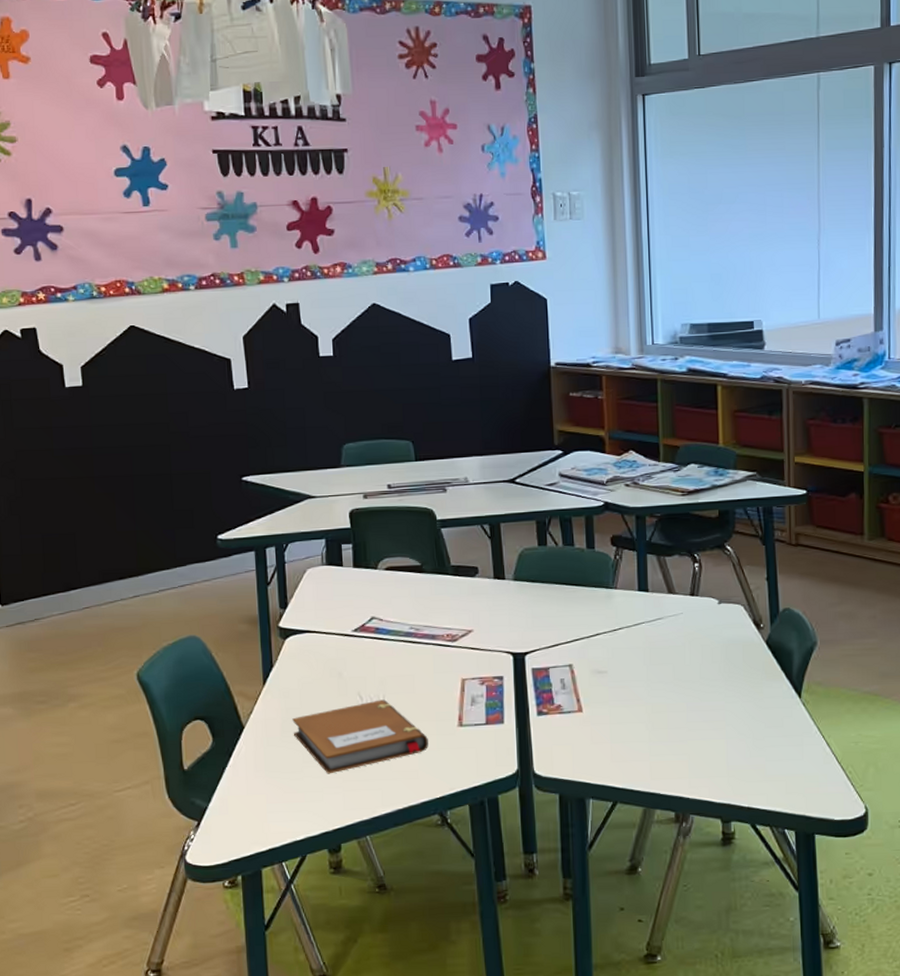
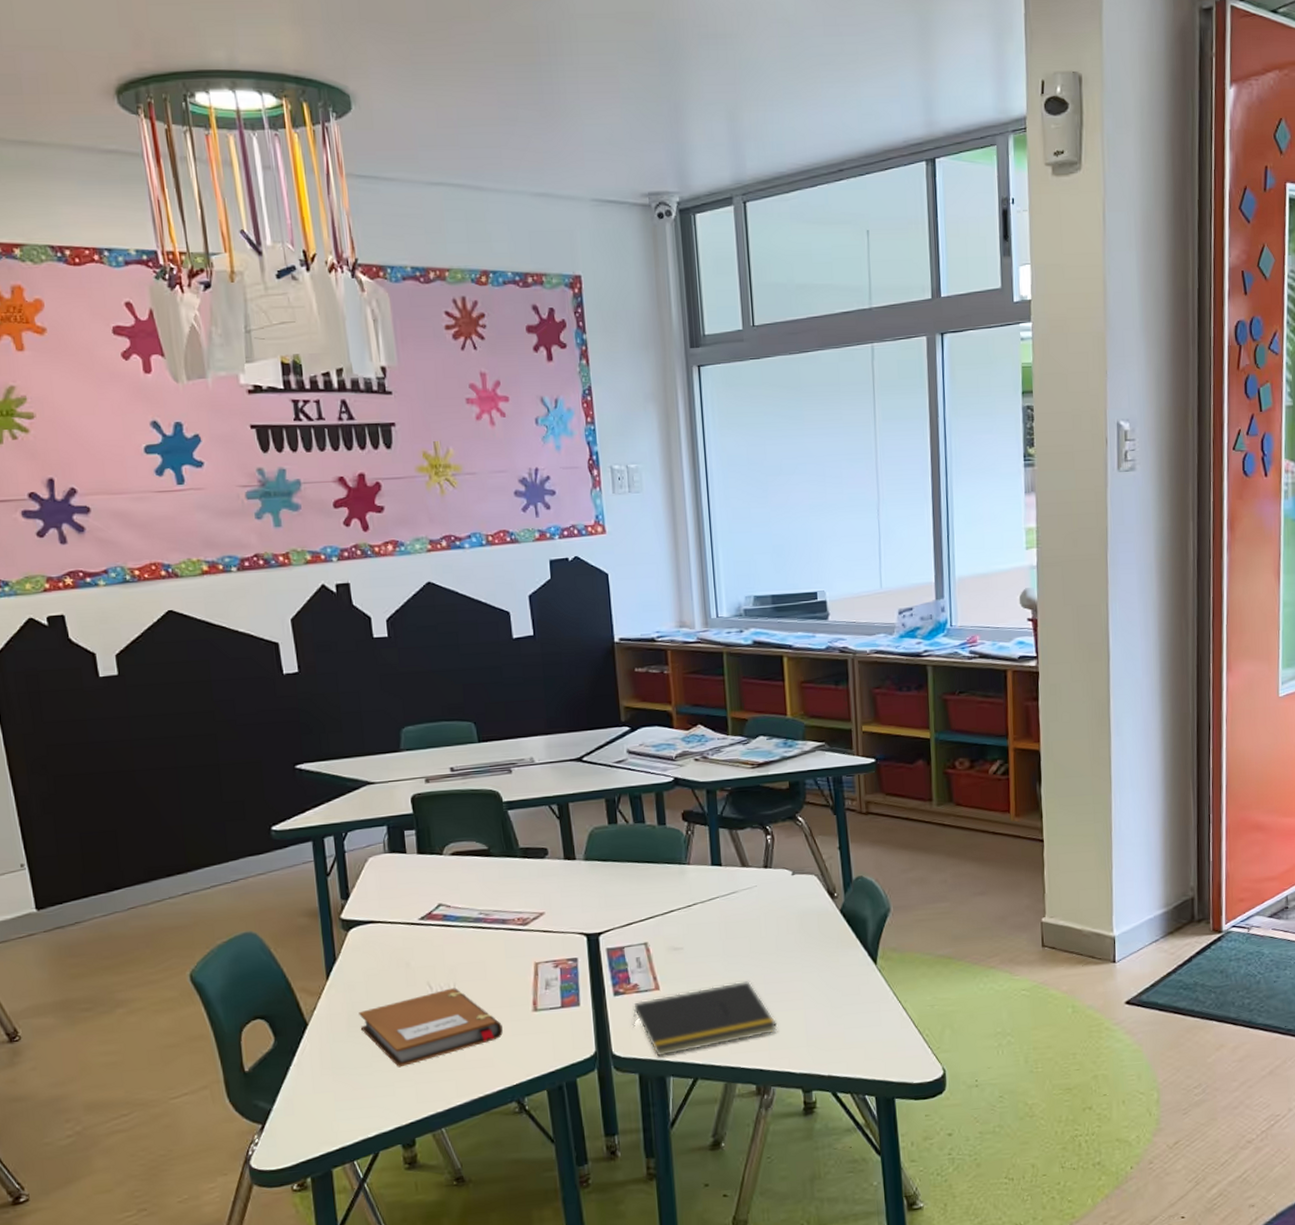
notepad: none [555,707,699,778] -> present [633,980,778,1057]

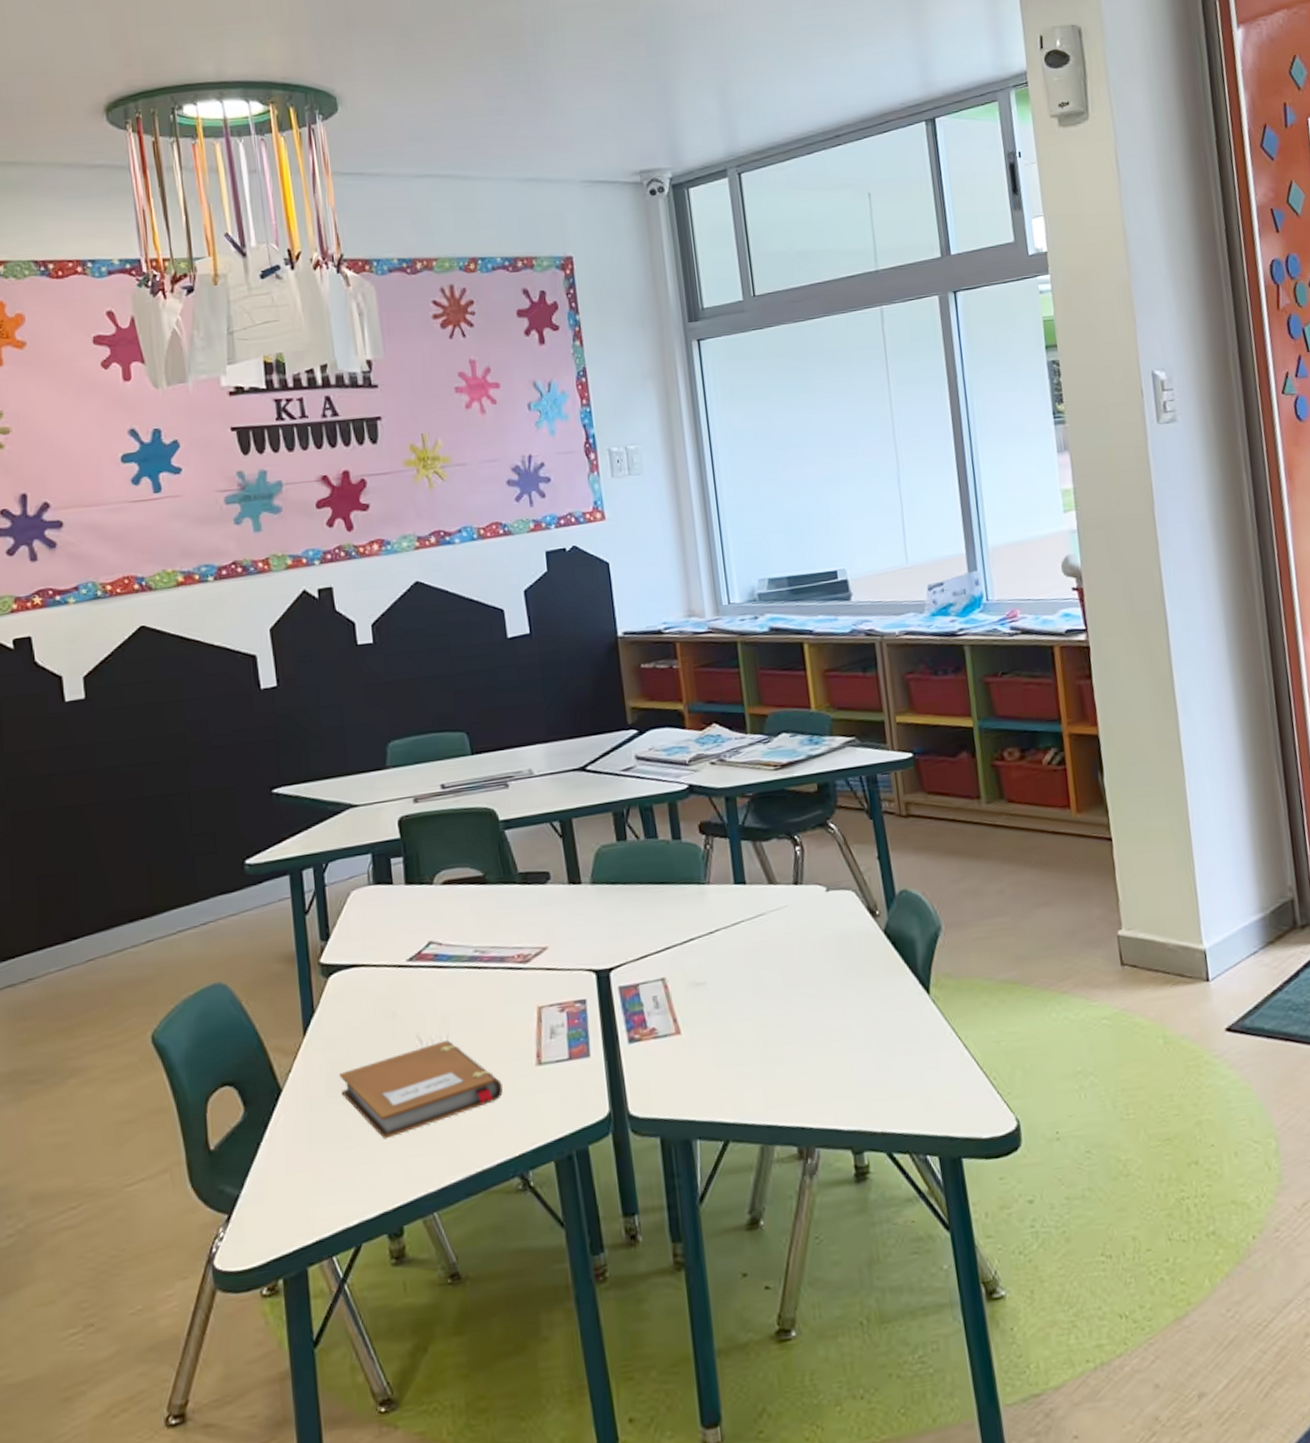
notepad: present [633,980,778,1057] -> none [650,1018,819,1116]

